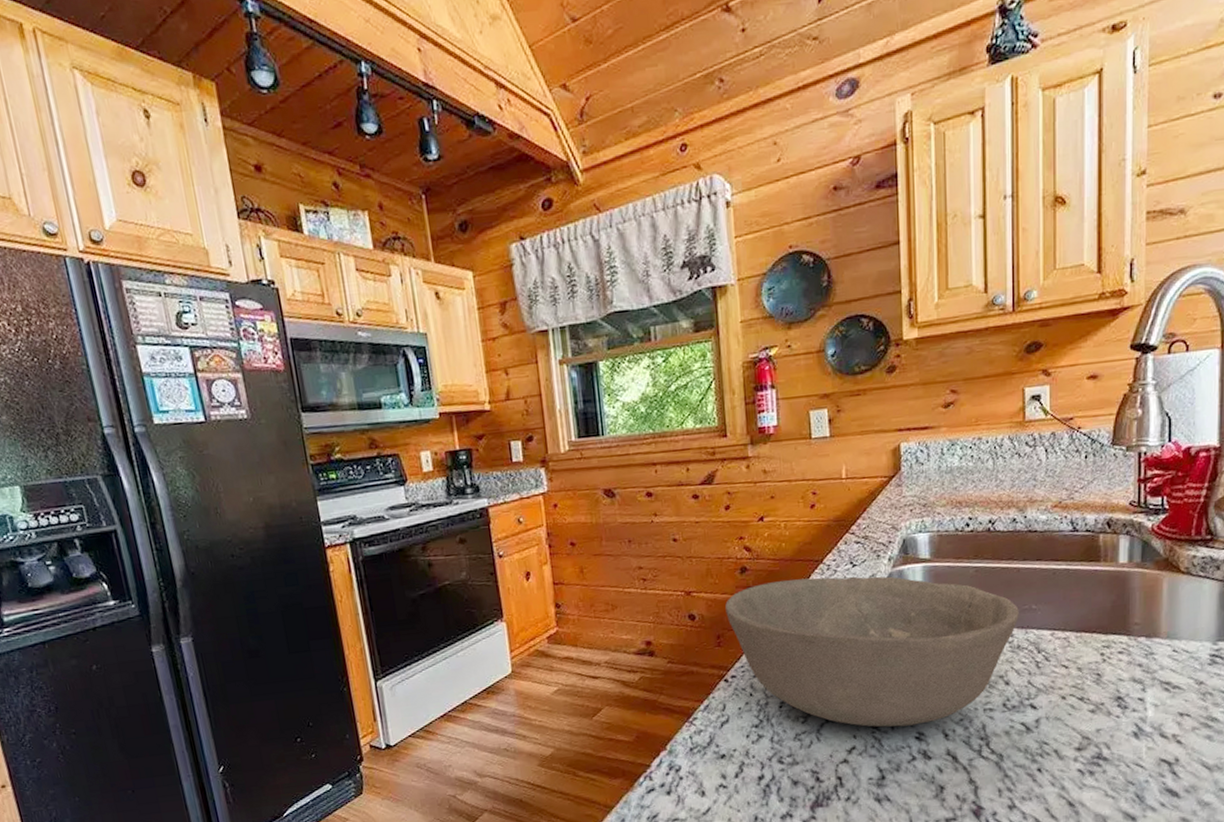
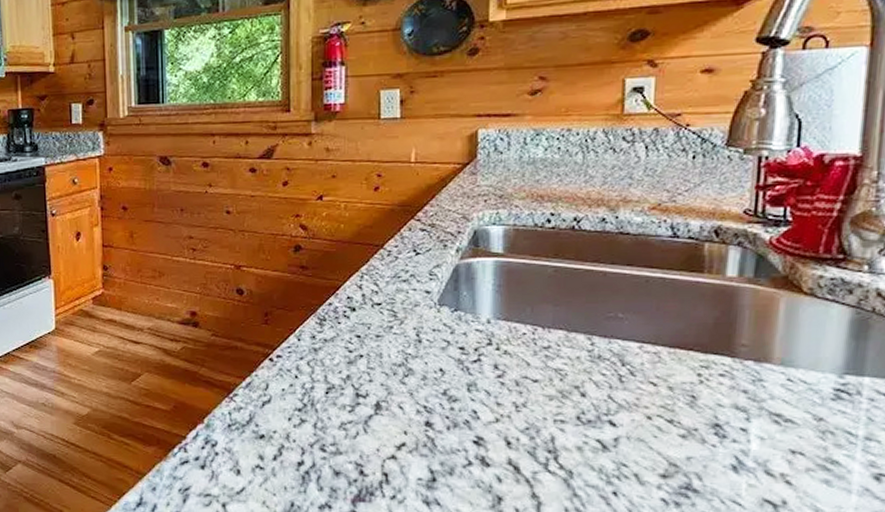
bowl: present [725,576,1019,727] -> none [276,262,602,428]

